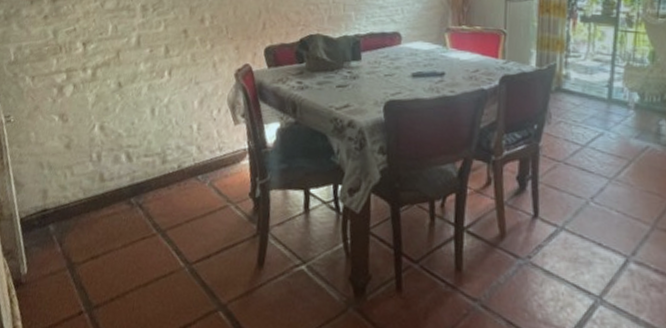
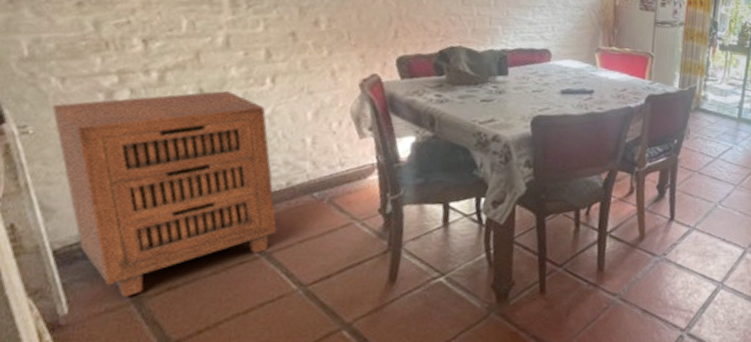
cabinet: none [25,83,170,263] -> present [52,90,278,297]

